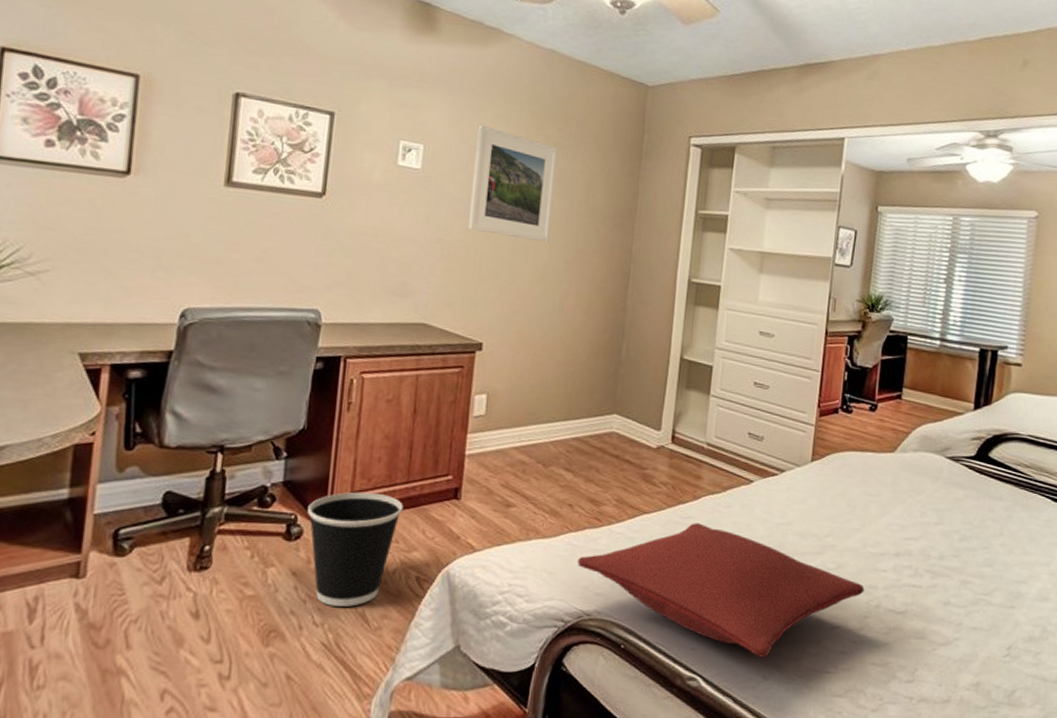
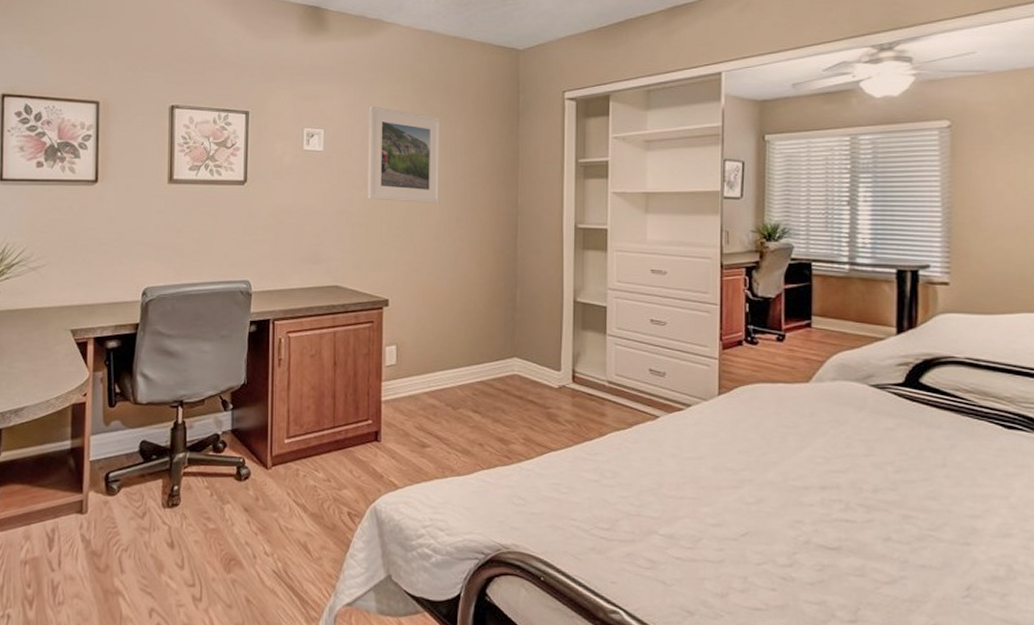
wastebasket: present [308,491,403,607] -> none [253,437,332,539]
pillow: present [577,523,865,657] -> none [491,459,790,593]

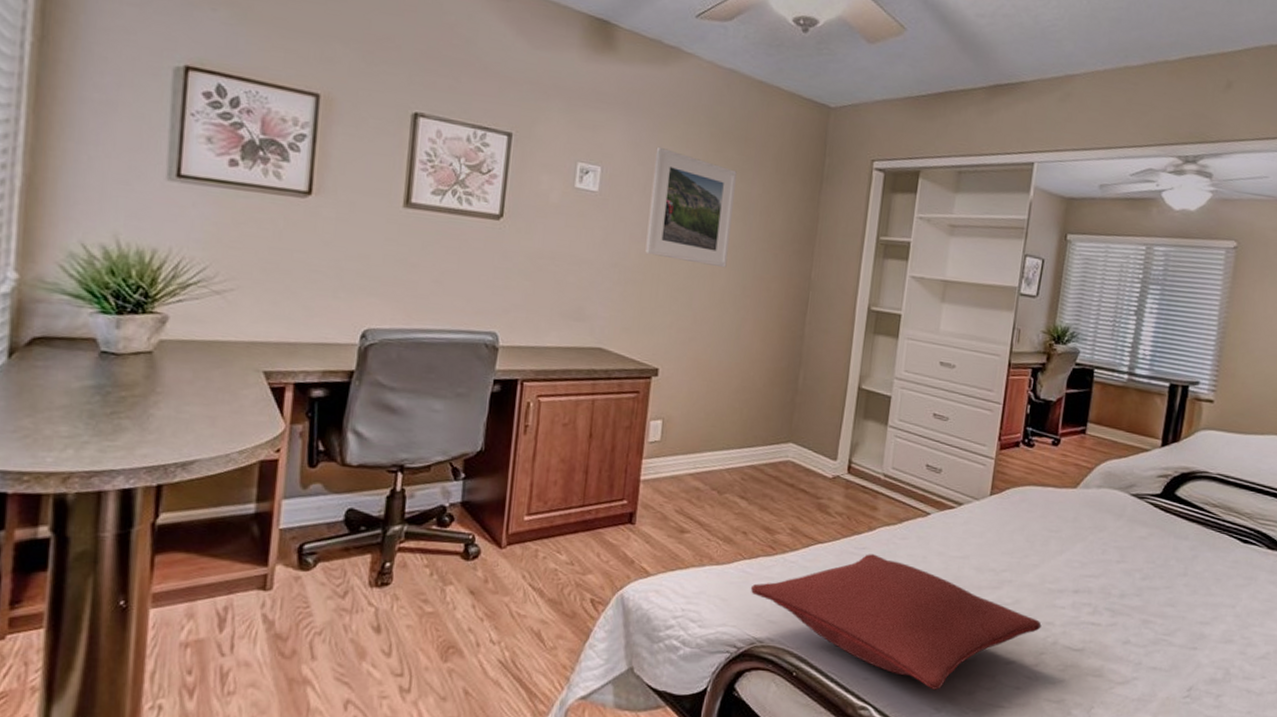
pillow: none [491,459,790,593] -> present [750,554,1042,690]

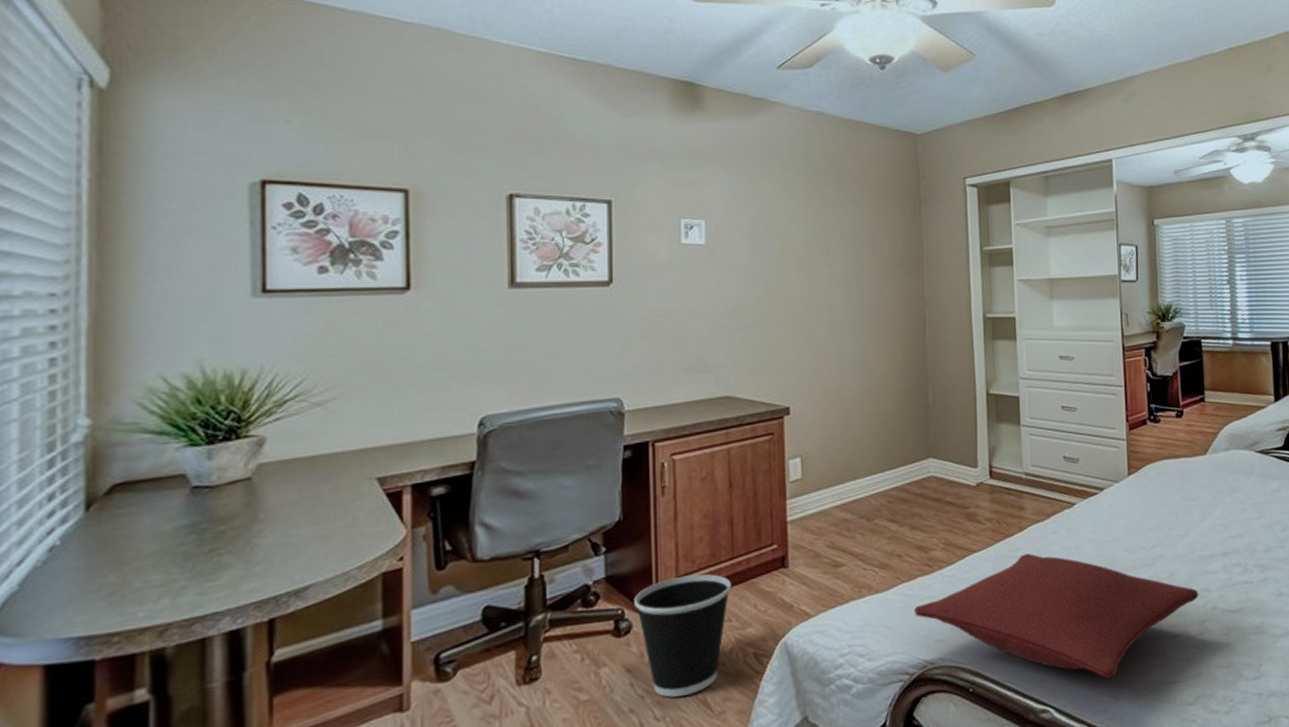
wastebasket: none [485,514,579,626] -> present [634,574,732,698]
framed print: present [645,146,737,268] -> none [756,193,842,300]

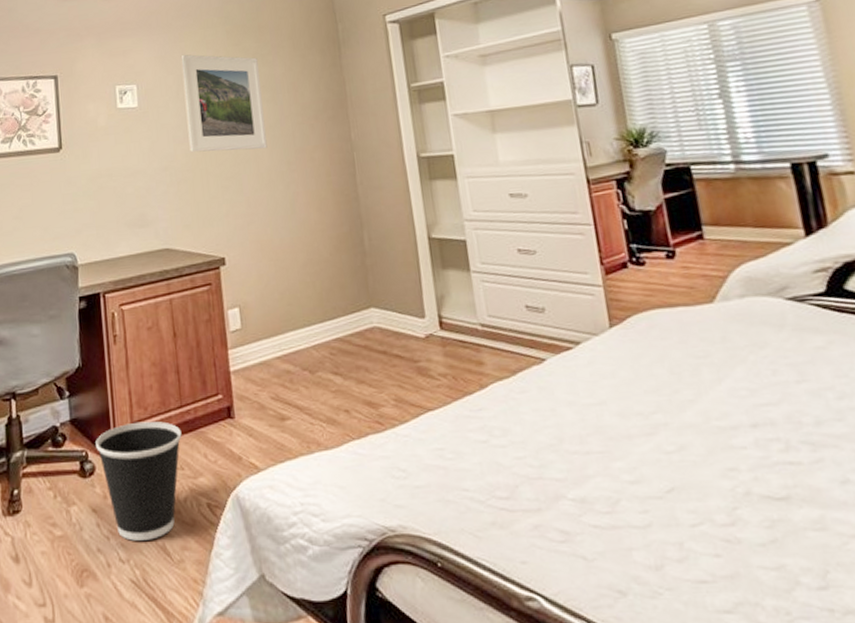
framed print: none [756,193,842,300] -> present [180,54,267,153]
pillow: present [913,553,1199,679] -> none [367,414,724,568]

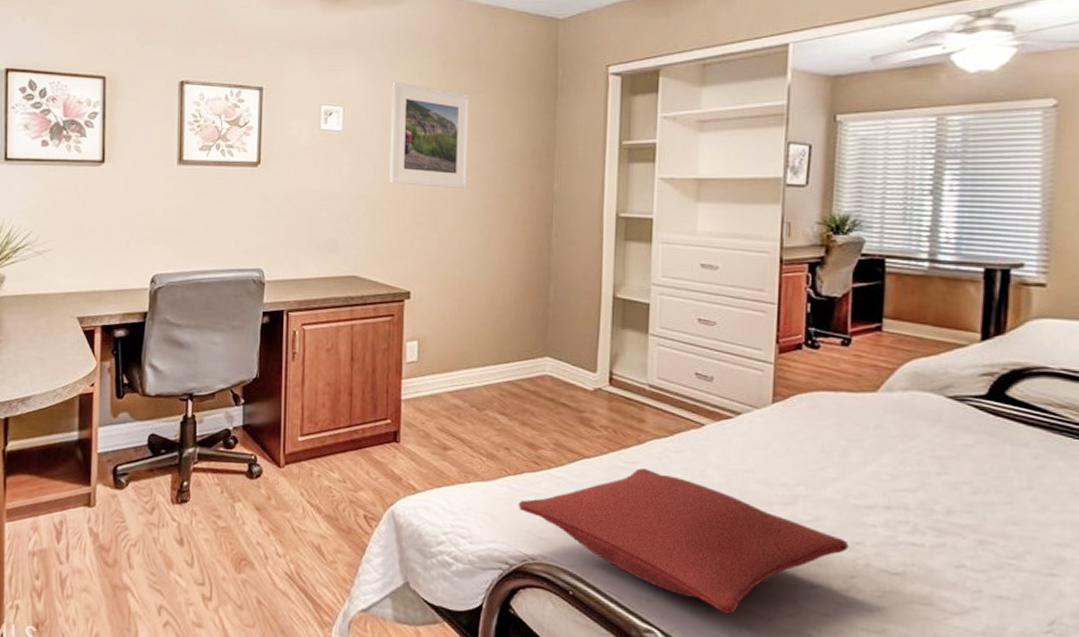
wastebasket: present [96,421,182,541] -> none [265,434,348,541]
pillow: none [367,414,724,568] -> present [518,468,849,614]

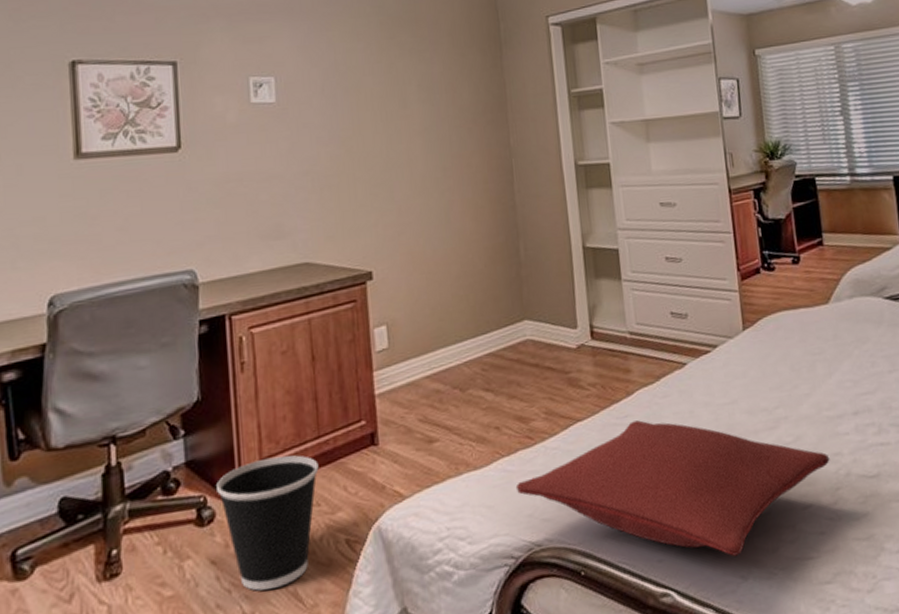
wastebasket: none [265,434,348,541] -> present [216,455,319,591]
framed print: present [389,81,470,189] -> none [327,45,422,156]

